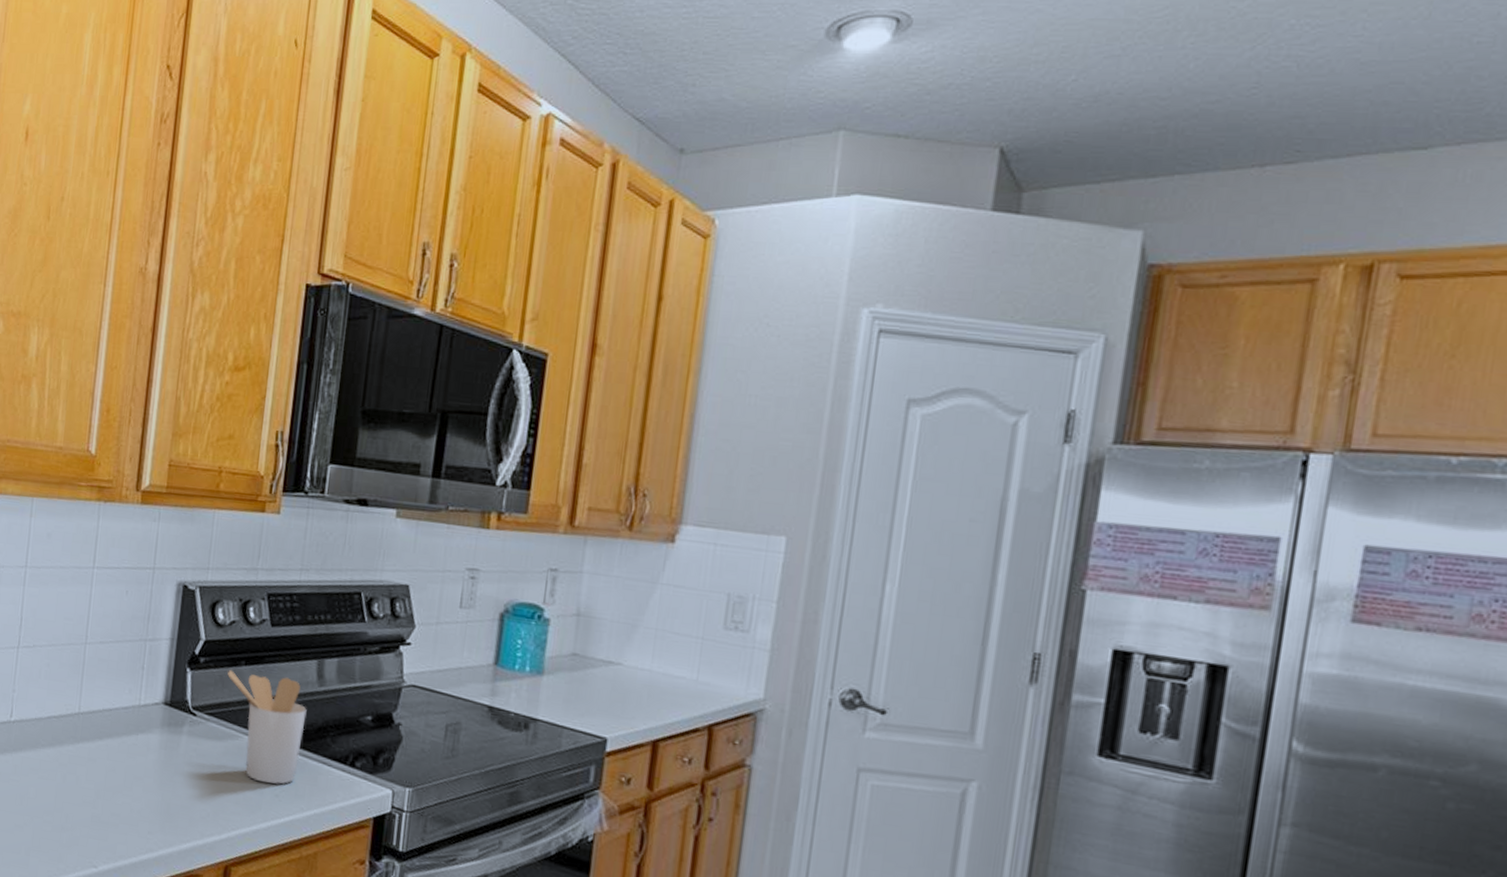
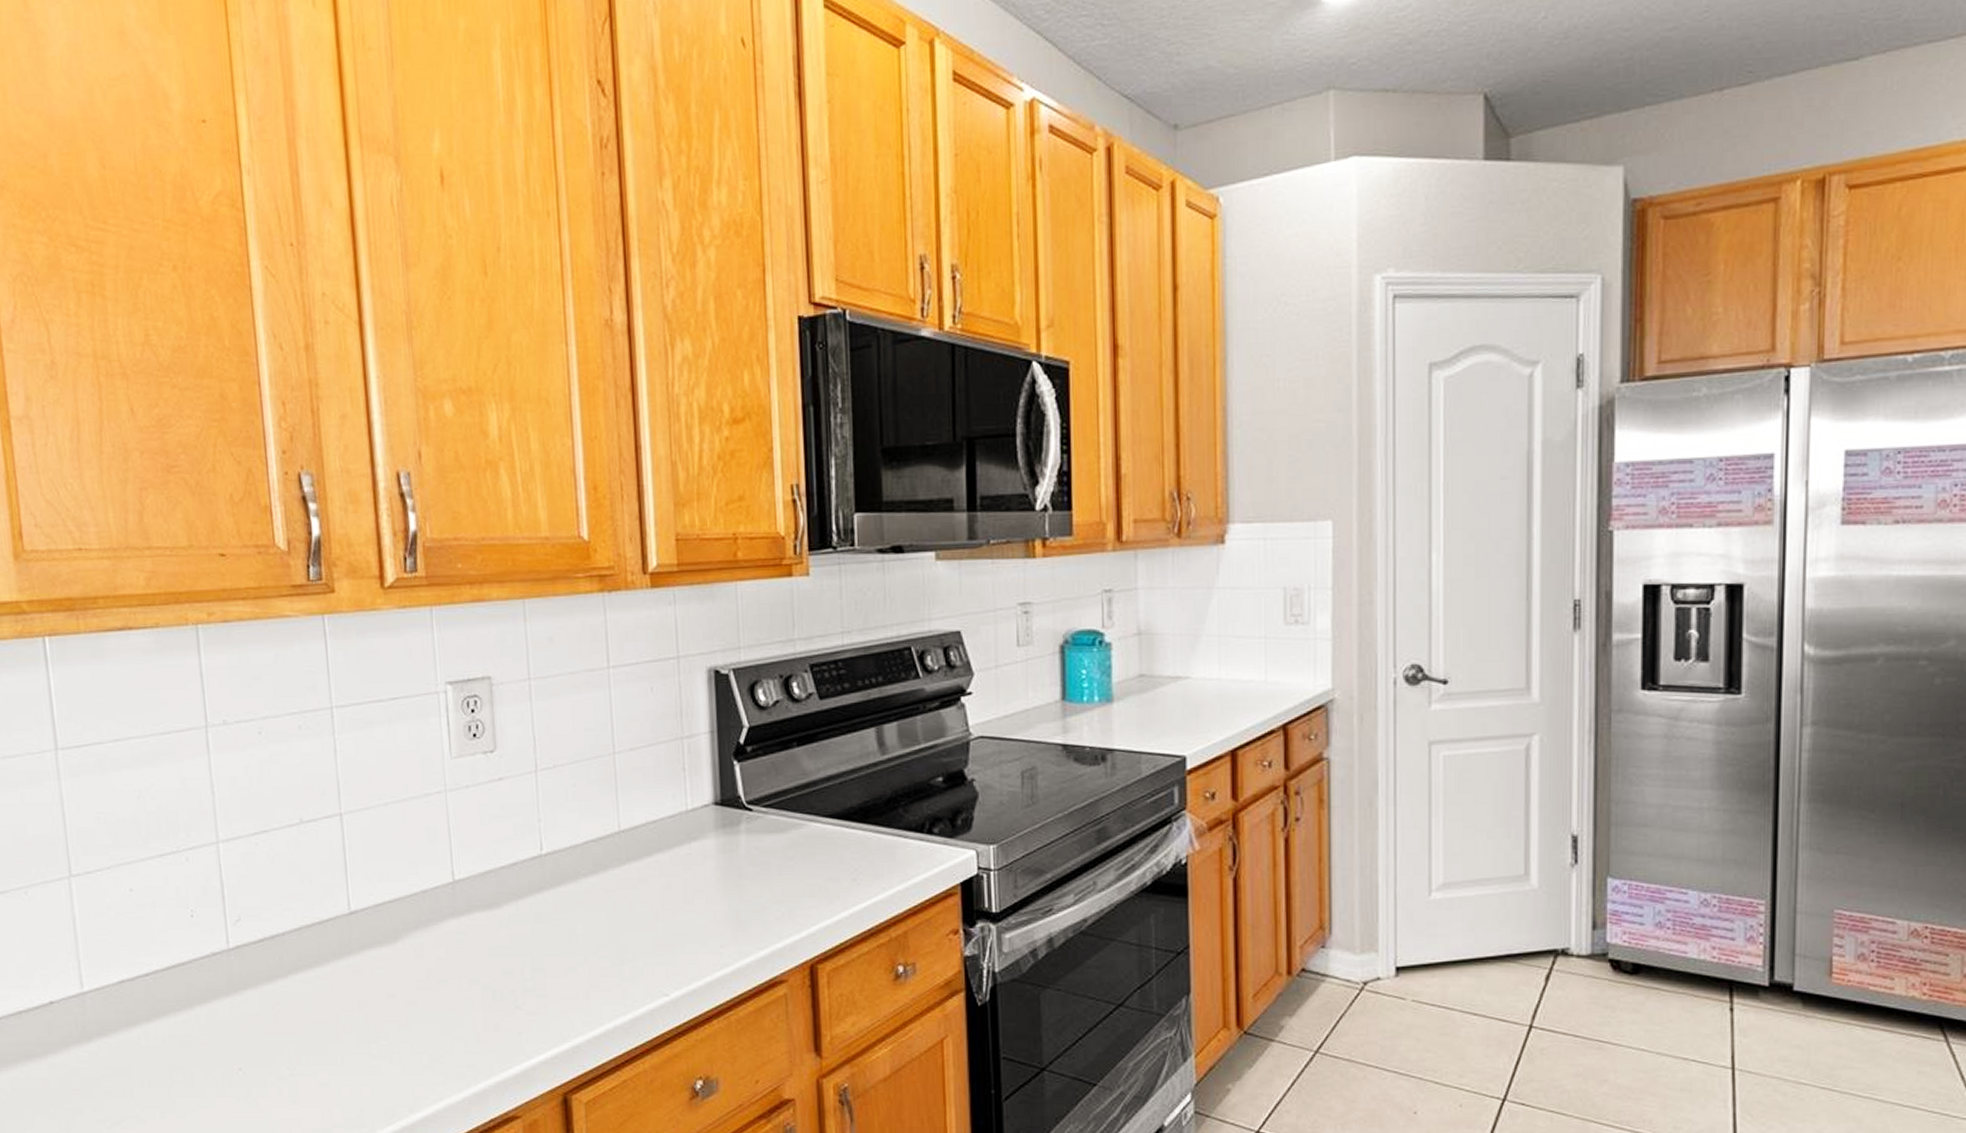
utensil holder: present [227,670,307,784] -> none [780,751,873,869]

